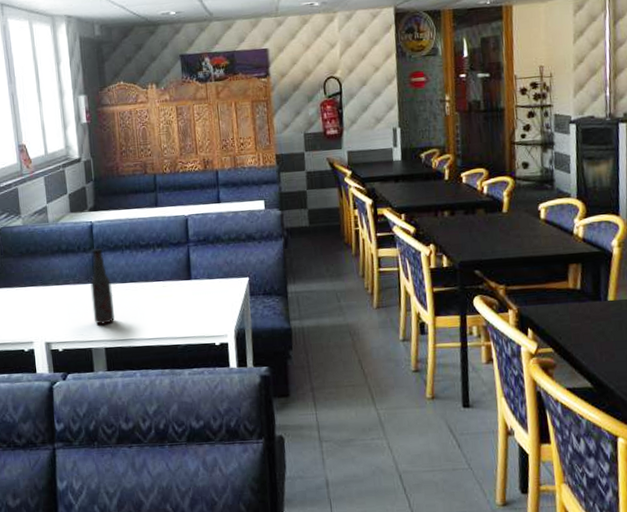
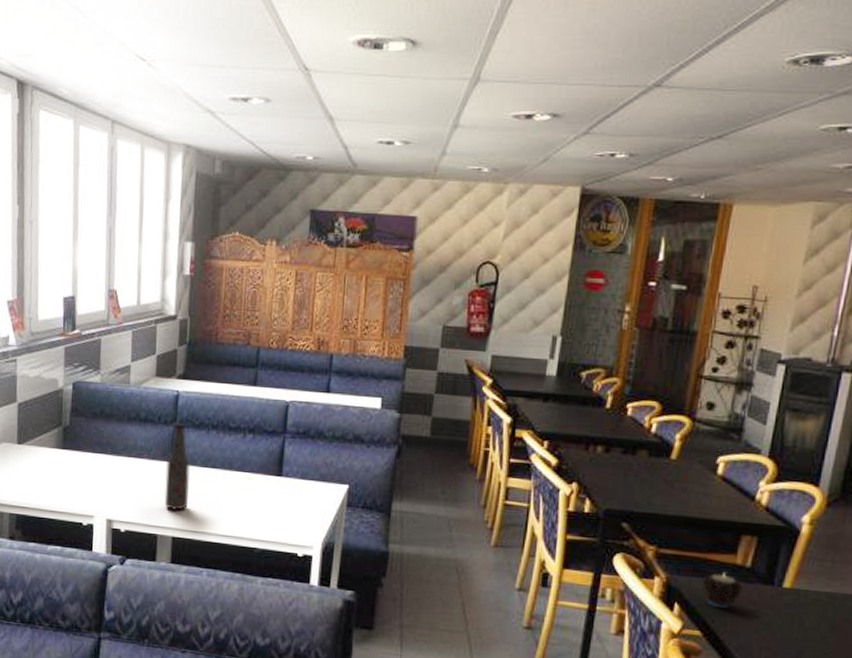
candle: none [545,297,578,326] -> present [701,573,743,608]

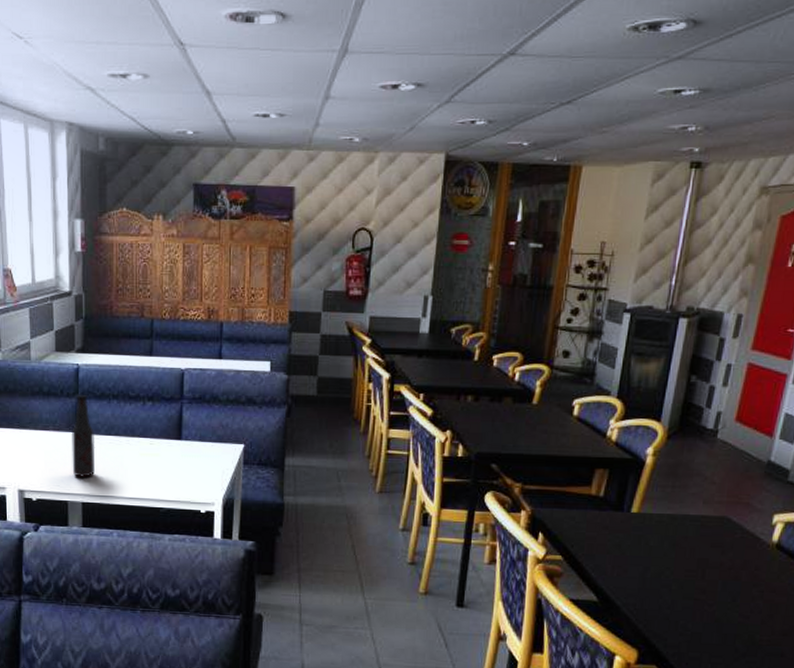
candle: present [701,573,743,608] -> none [561,503,597,534]

